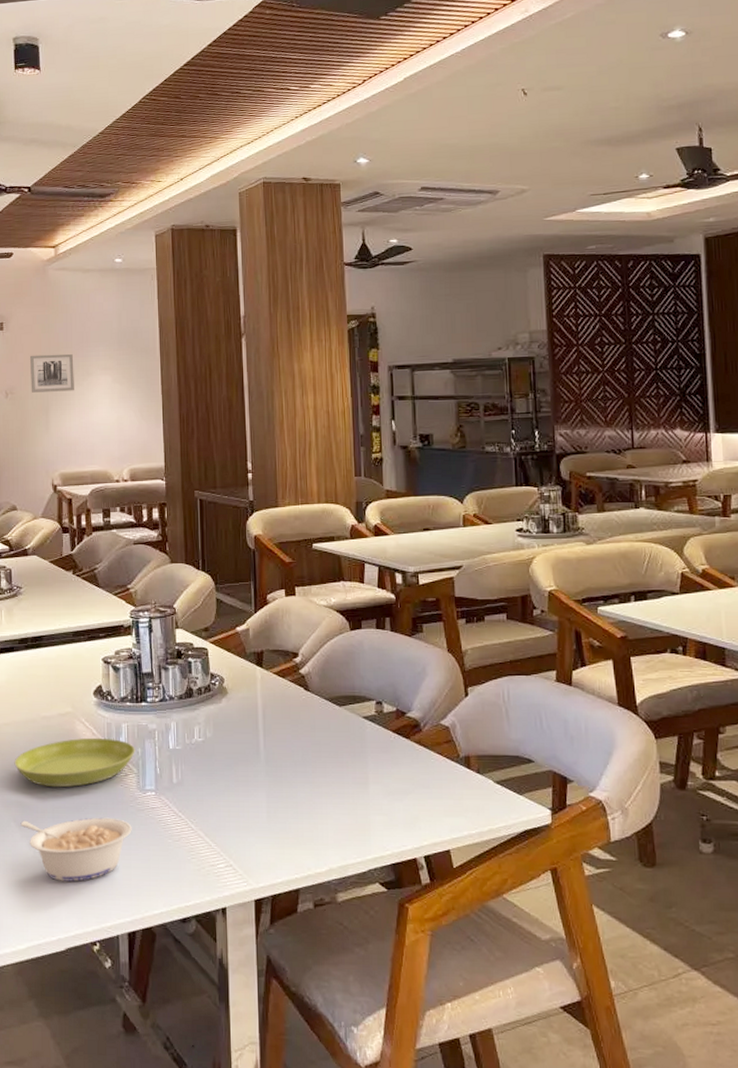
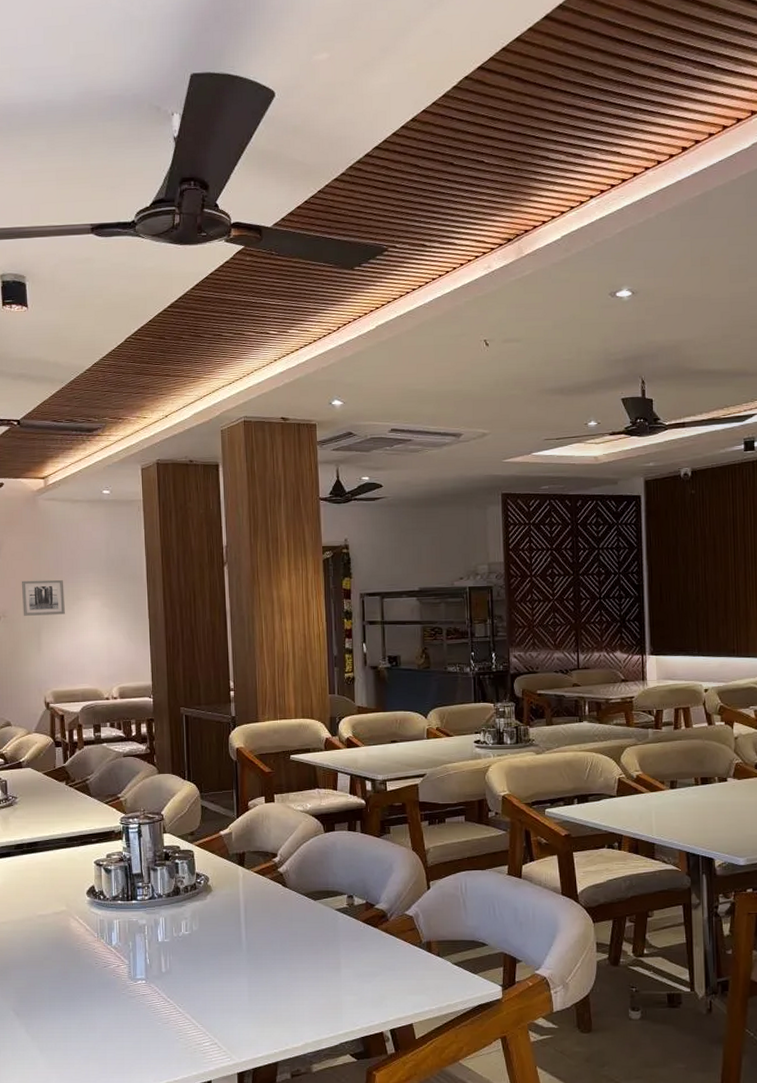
saucer: present [14,737,135,788] -> none [12,933,127,979]
legume: present [20,817,132,882] -> none [19,1004,124,1063]

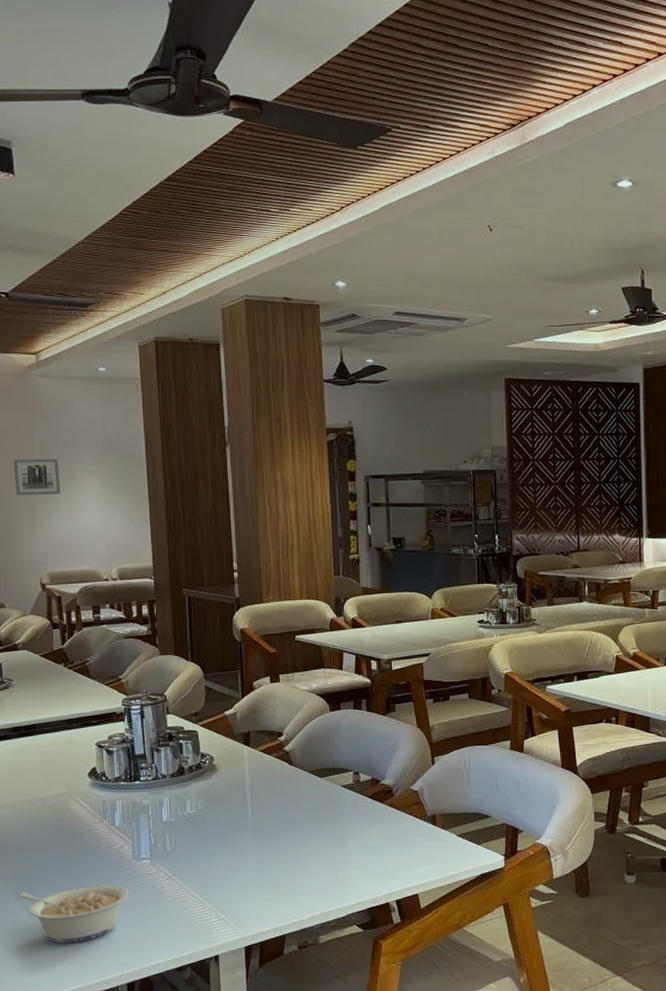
legume: none [19,1004,124,1063] -> present [19,884,129,943]

